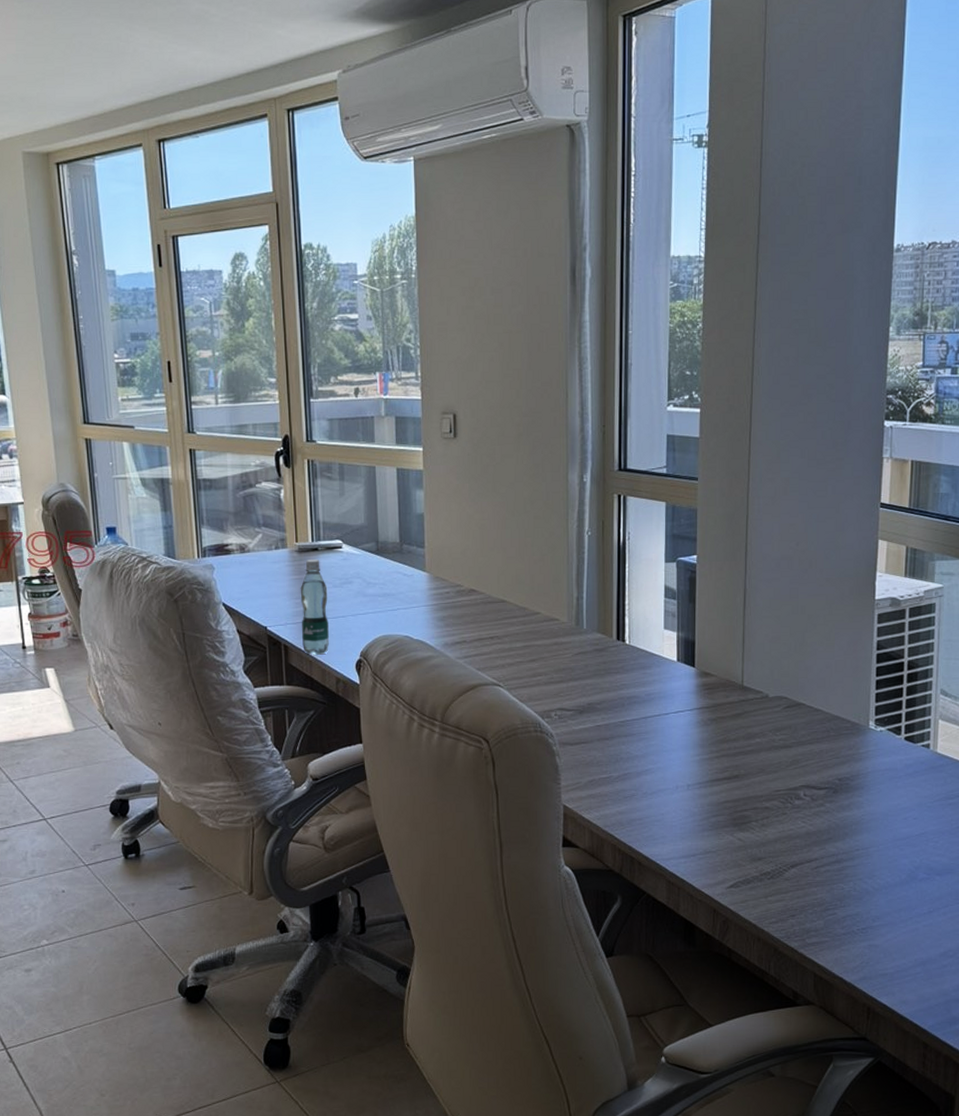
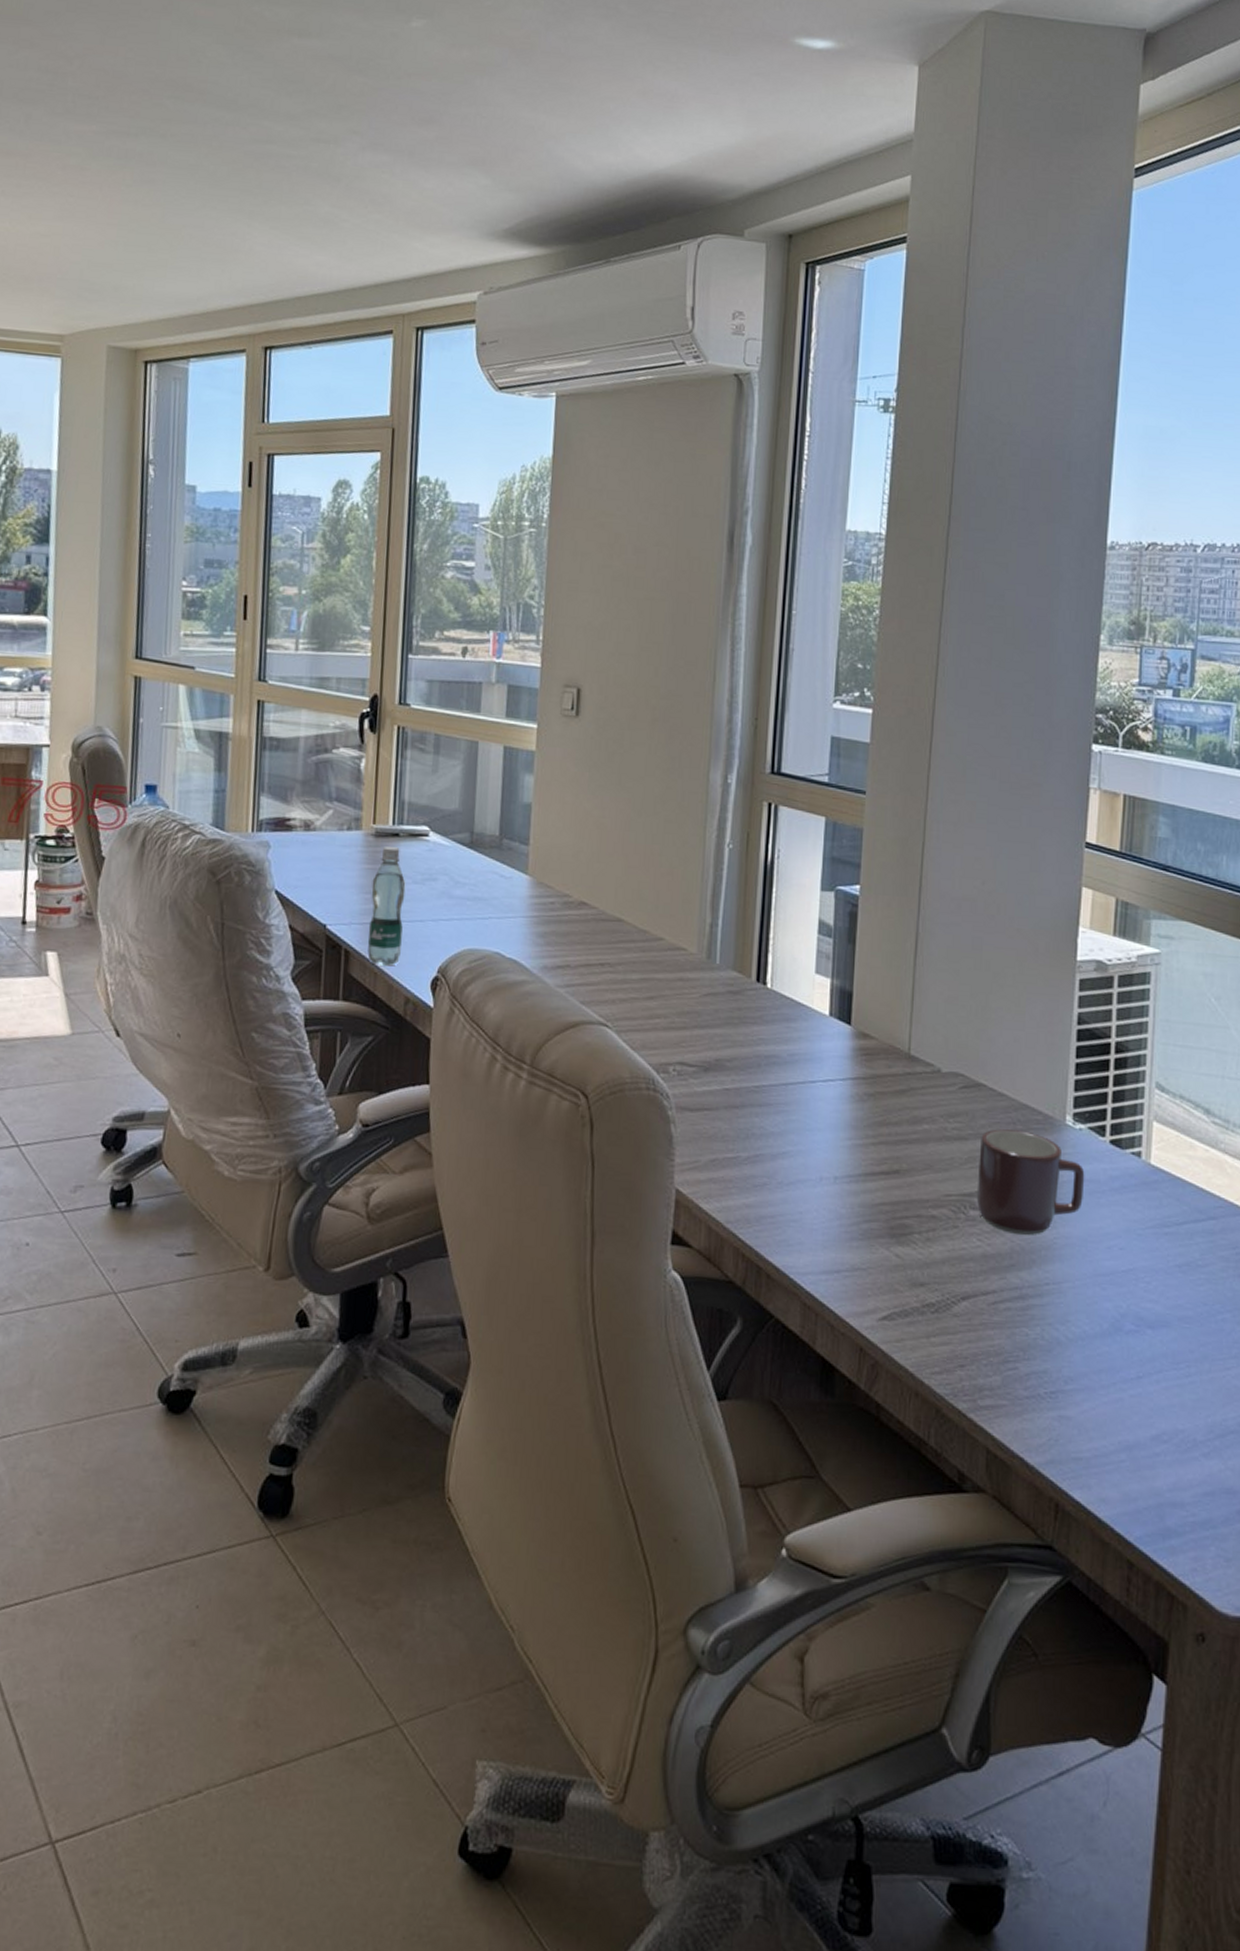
mug: none [800,736,885,816] -> present [976,1129,1085,1236]

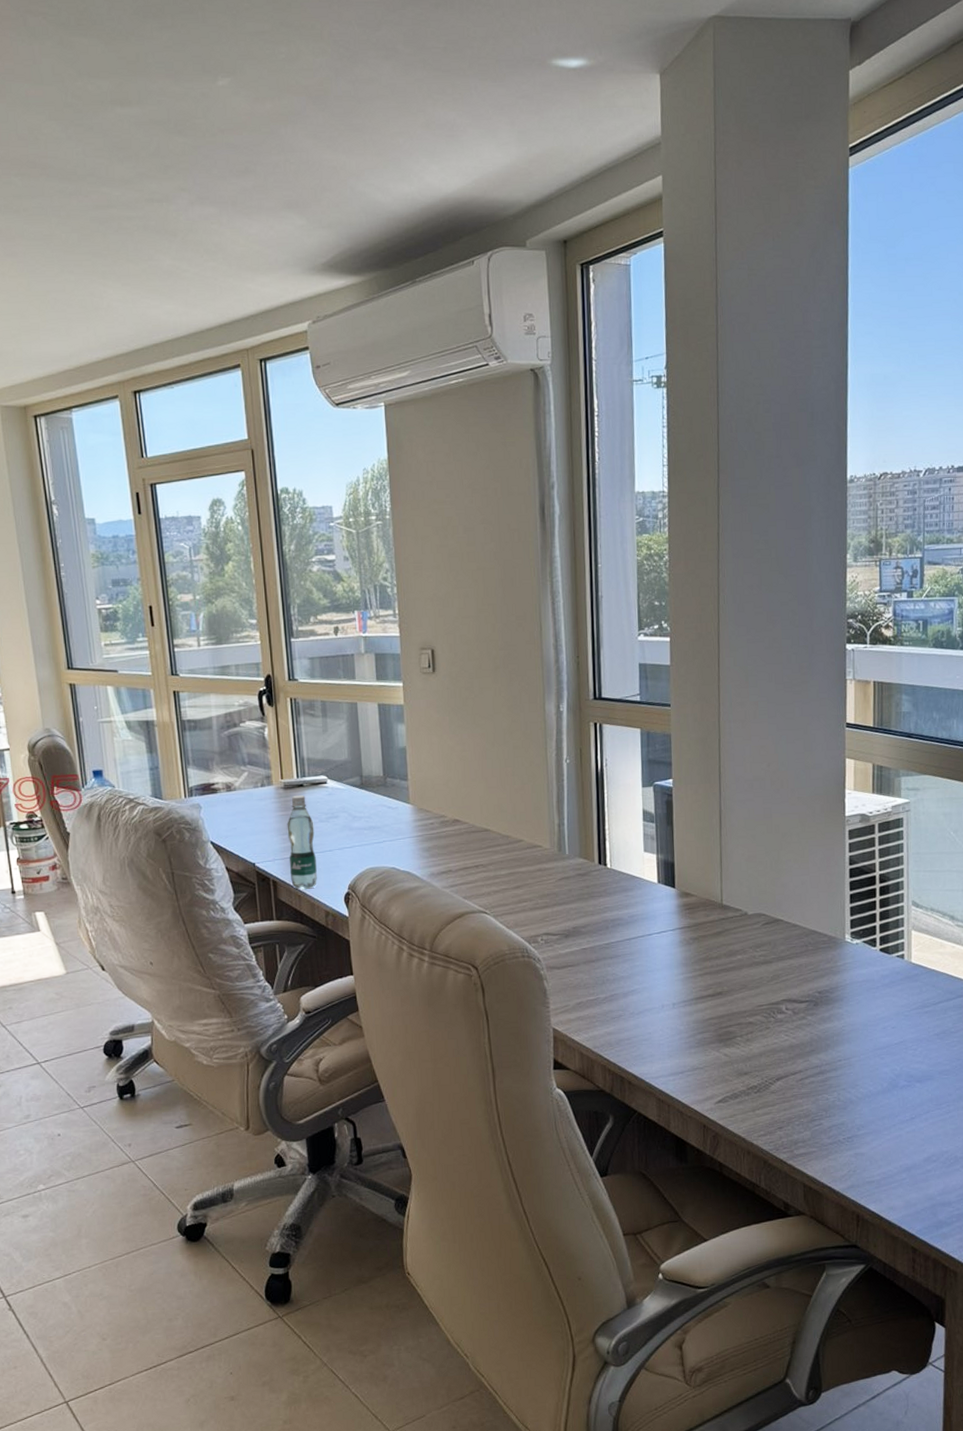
mug: present [976,1129,1085,1236] -> none [781,950,863,1028]

